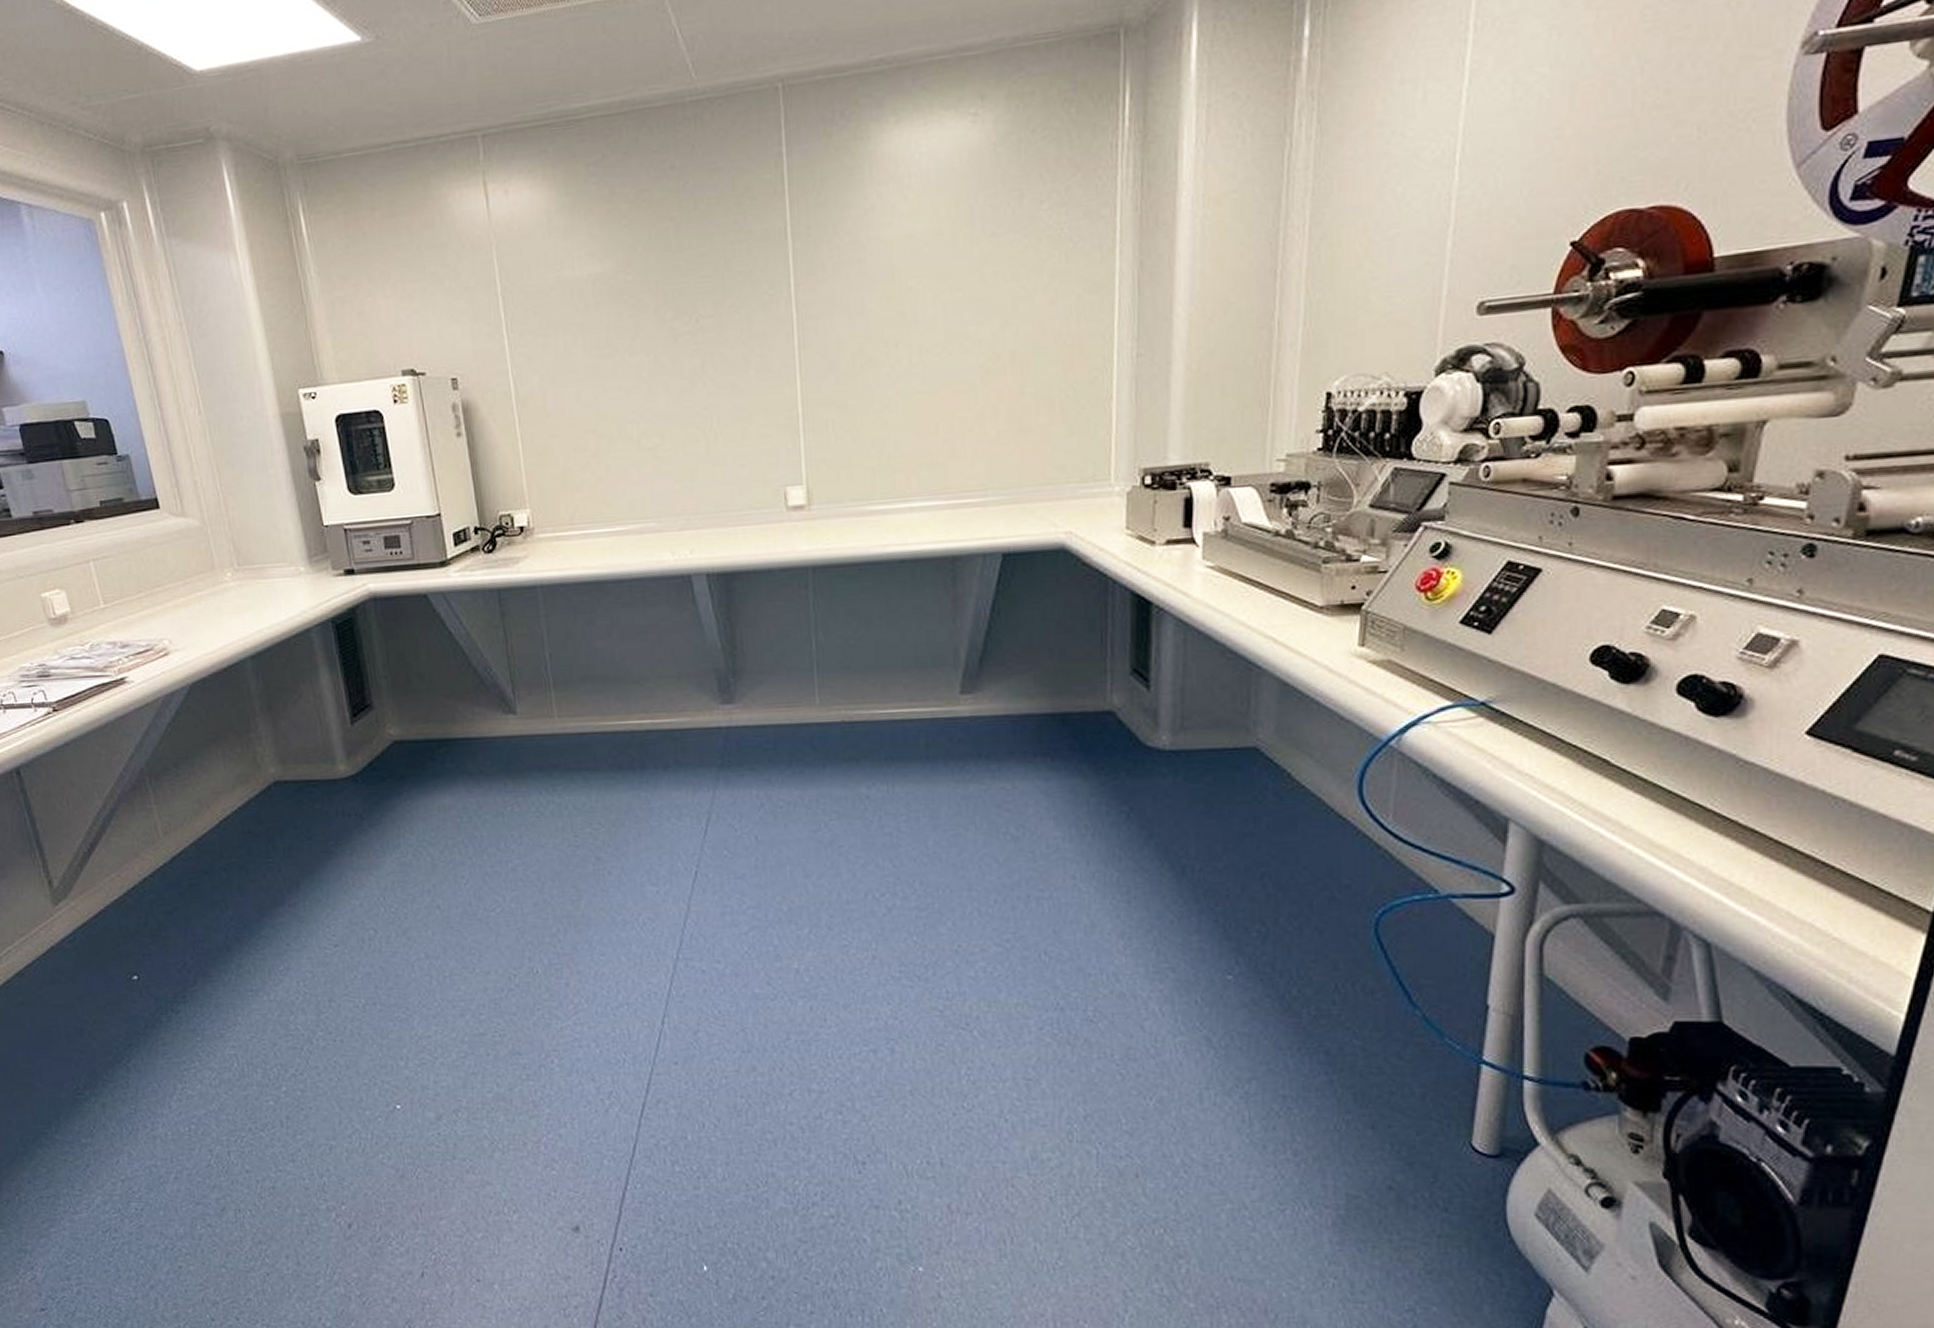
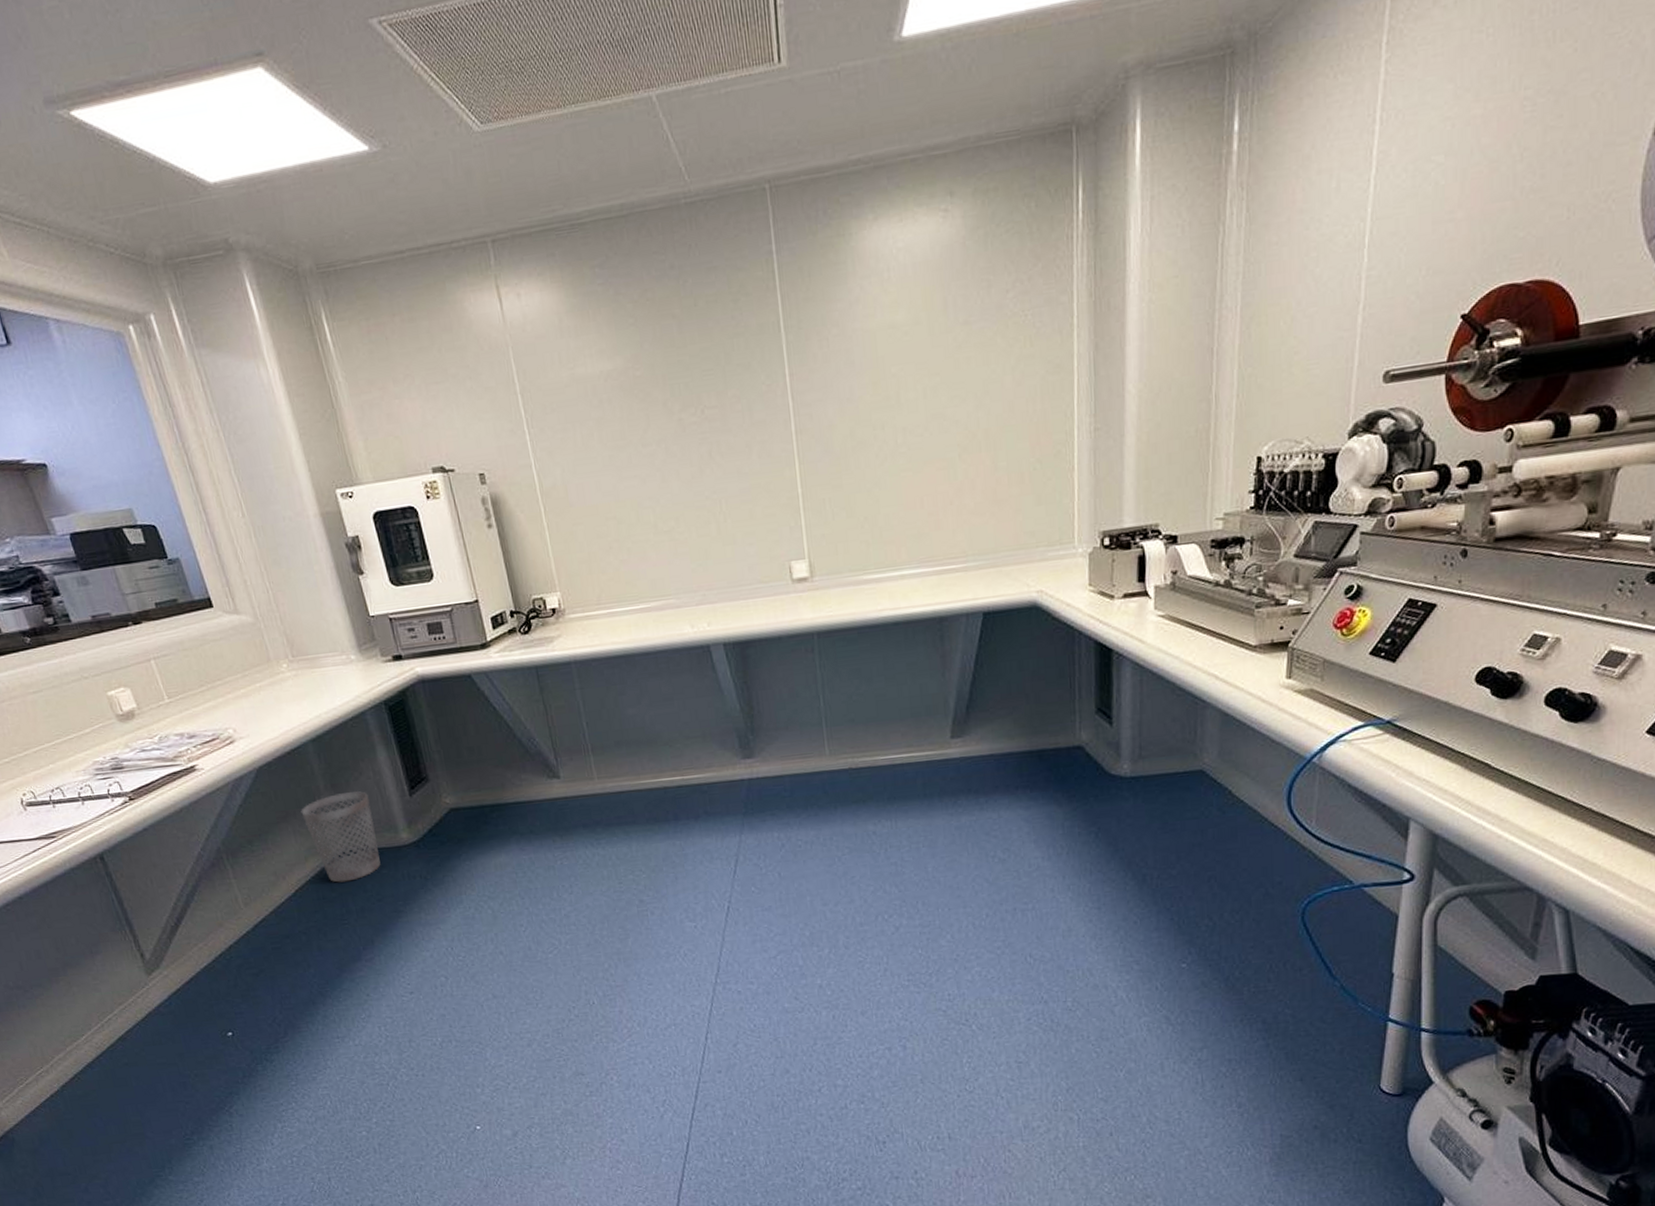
wastebasket: none [232,716,314,816] -> present [300,791,381,883]

